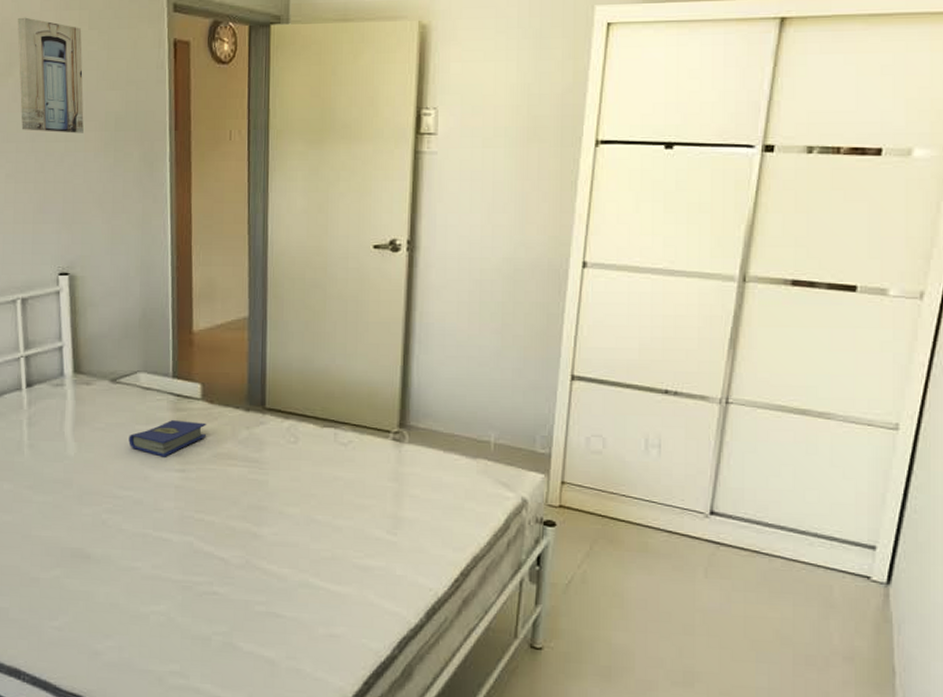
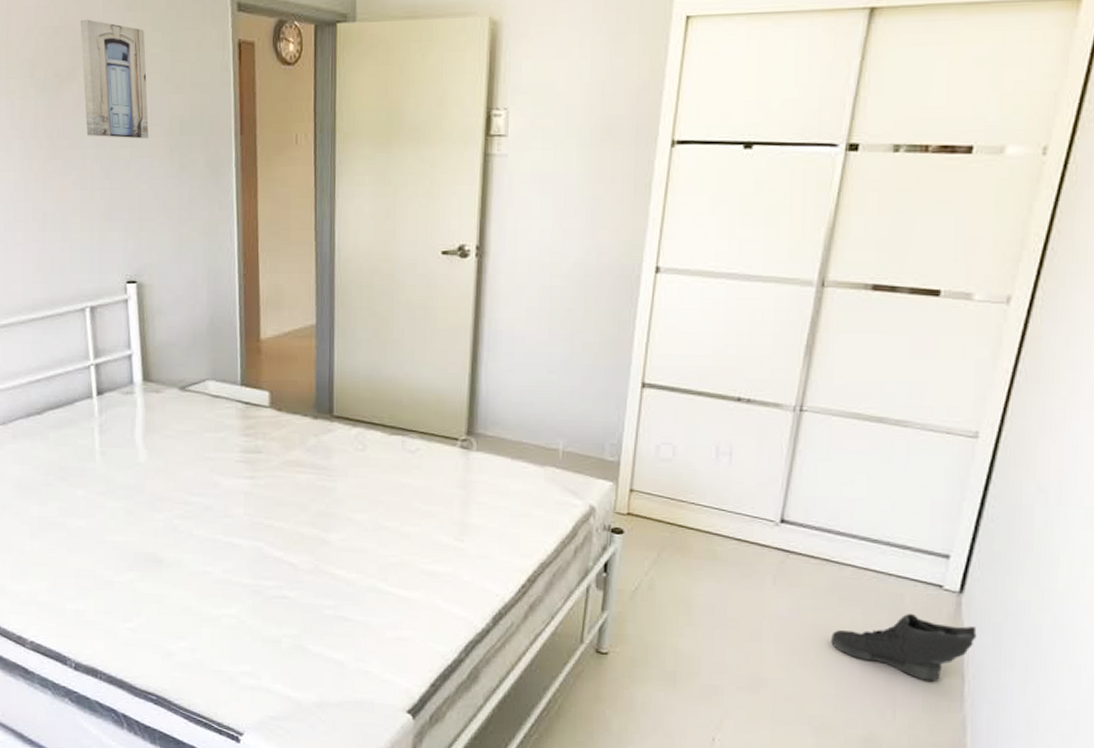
hardcover book: present [128,420,206,457] -> none [198,428,274,464]
sneaker: none [763,604,905,674] -> present [831,613,977,682]

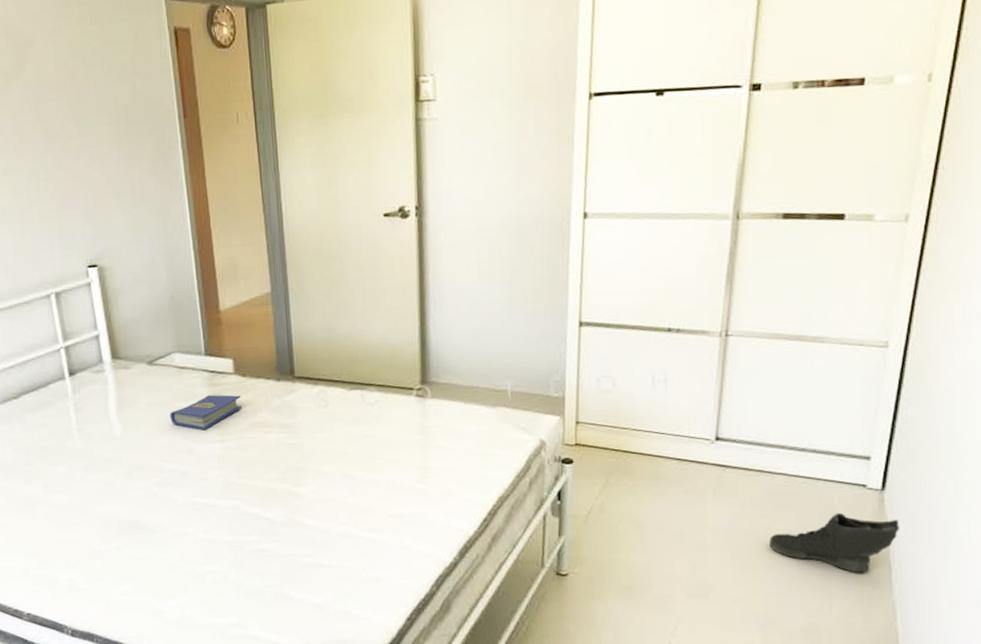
wall art: present [80,19,149,139] -> none [20,17,96,130]
hardcover book: none [198,428,274,464] -> present [170,394,242,430]

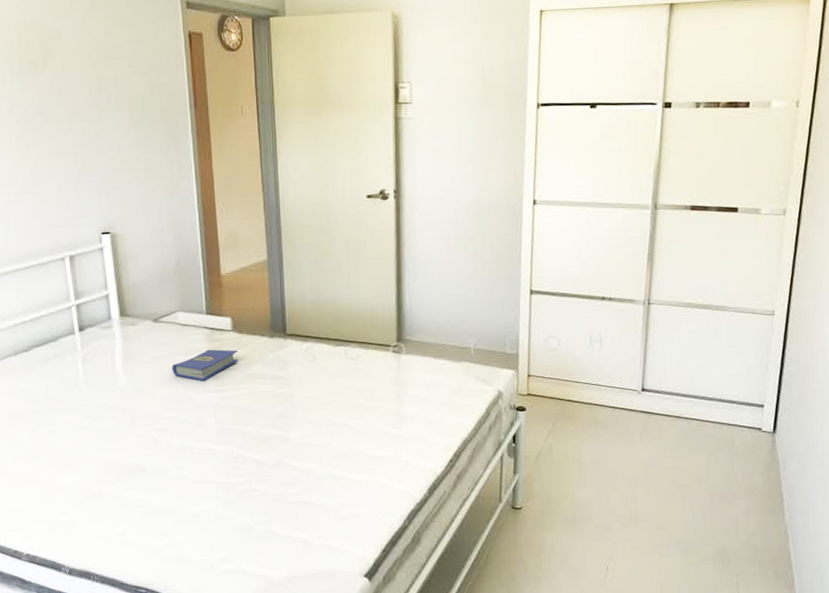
sneaker: present [769,512,900,573] -> none [686,451,788,503]

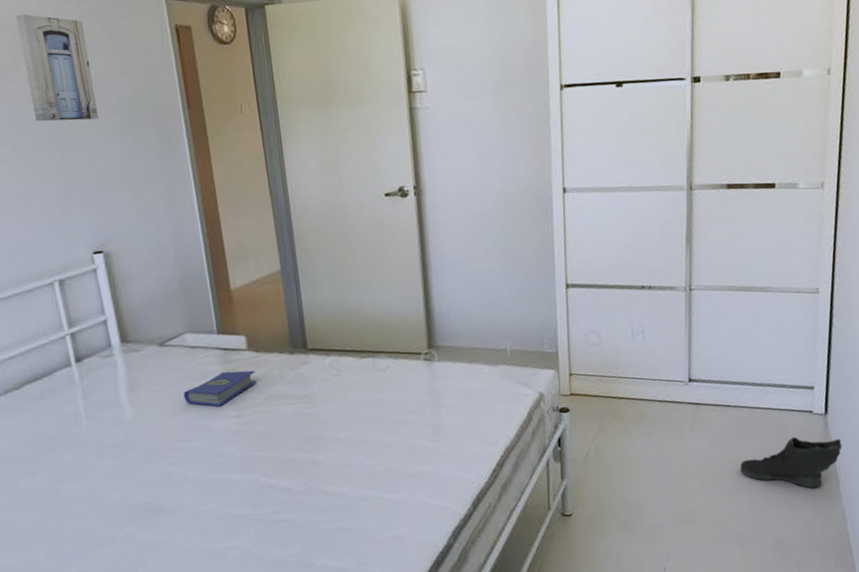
wall art: none [50,15,115,114] -> present [16,14,99,122]
sneaker: none [686,451,788,503] -> present [740,436,842,488]

